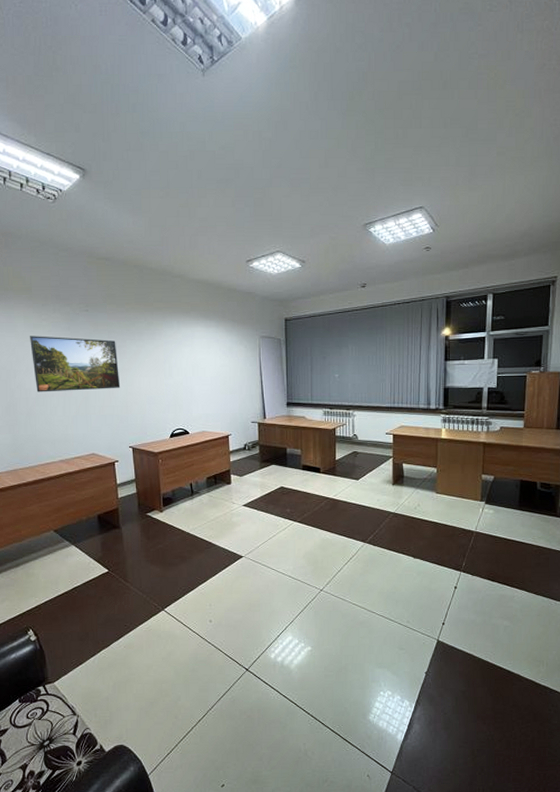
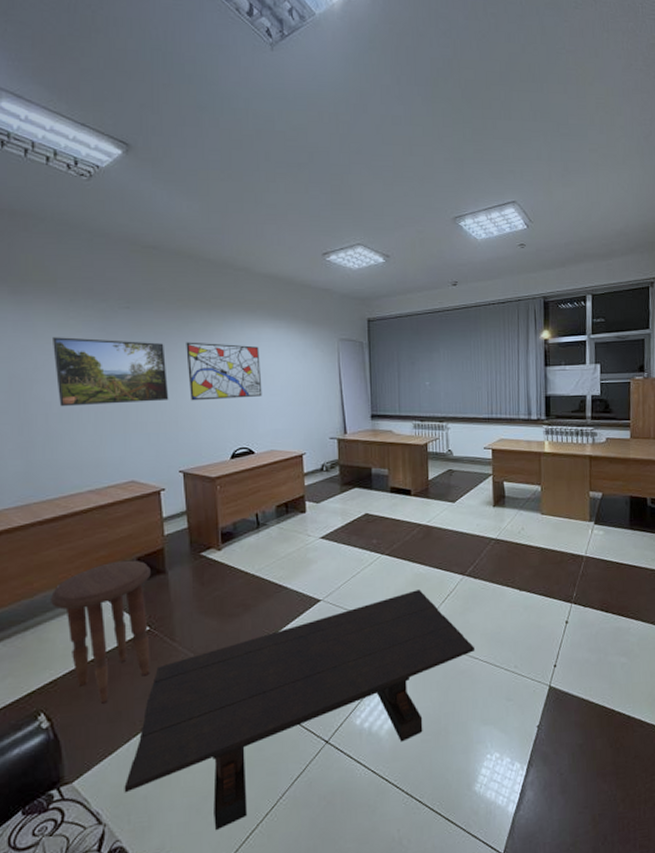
side table: none [33,516,109,626] -> present [49,560,151,704]
coffee table: none [91,552,373,729] -> present [124,590,476,831]
wall art: none [133,339,196,389] -> present [186,342,262,401]

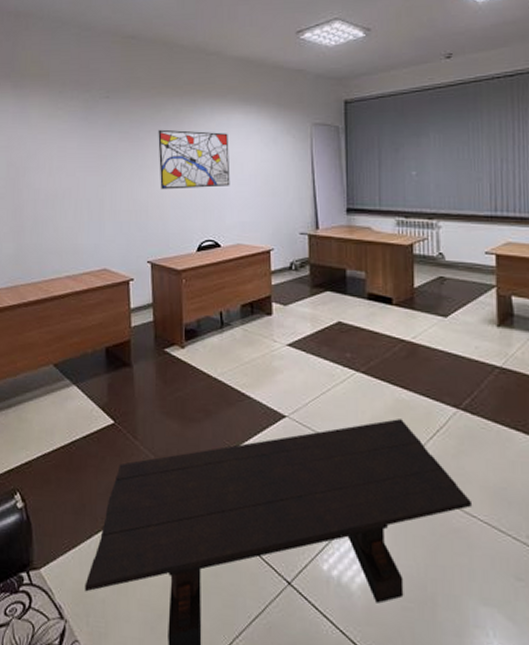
side table: present [49,560,151,704] -> none [29,349,118,493]
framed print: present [53,337,169,407] -> none [43,127,141,193]

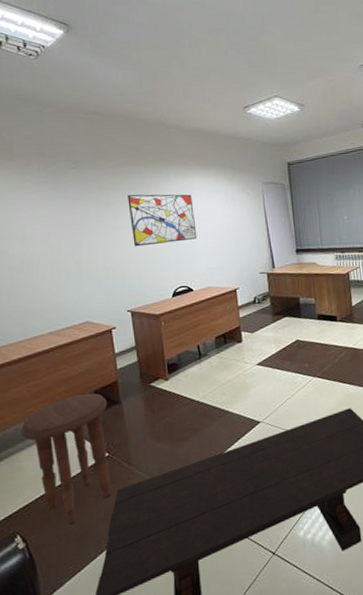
side table: none [29,349,118,493] -> present [20,393,111,525]

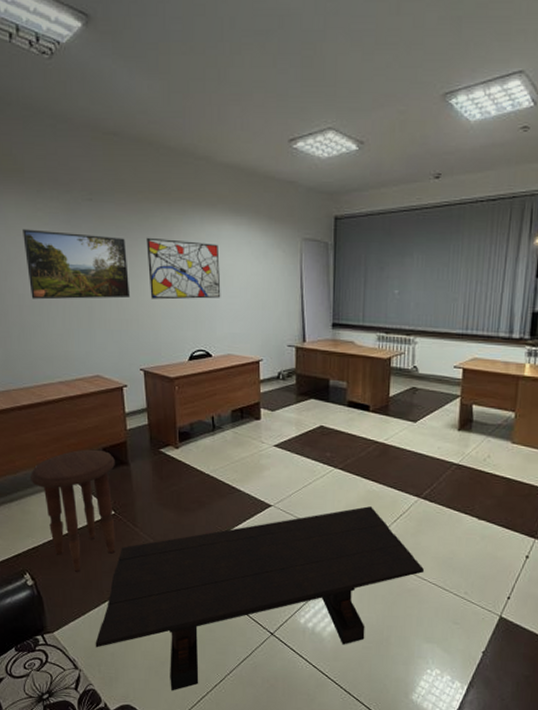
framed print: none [12,197,115,259] -> present [23,229,131,300]

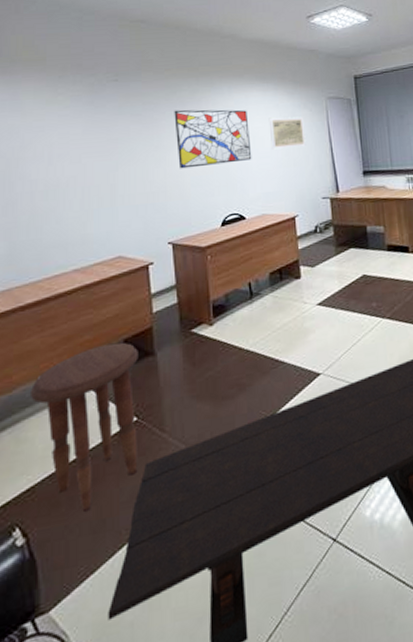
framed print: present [23,229,131,300] -> none [40,112,158,184]
map: none [240,255,277,291] -> present [268,116,306,150]

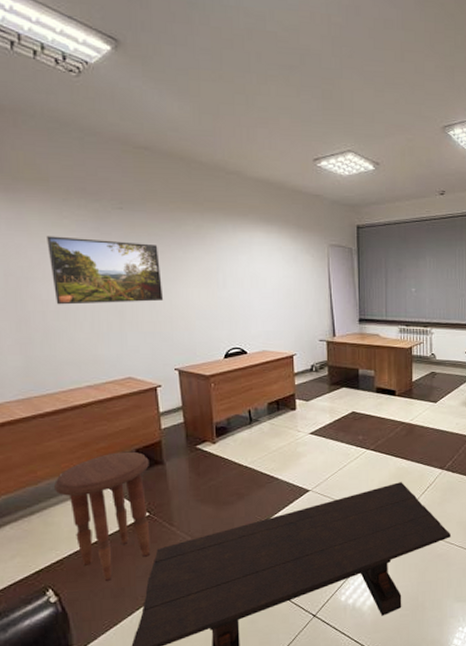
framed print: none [40,112,158,184] -> present [47,236,164,305]
wall art: present [174,109,252,169] -> none [179,244,255,302]
map: present [268,116,306,150] -> none [271,260,307,291]

